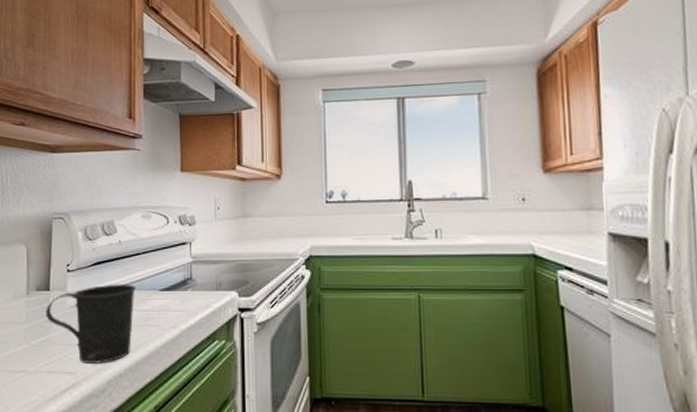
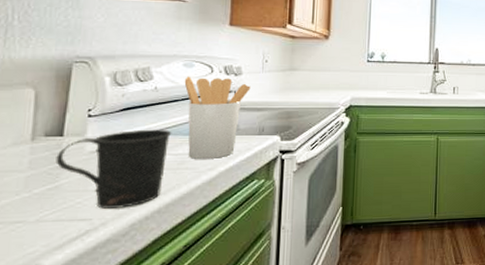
utensil holder: none [144,228,205,316] -> present [184,76,251,159]

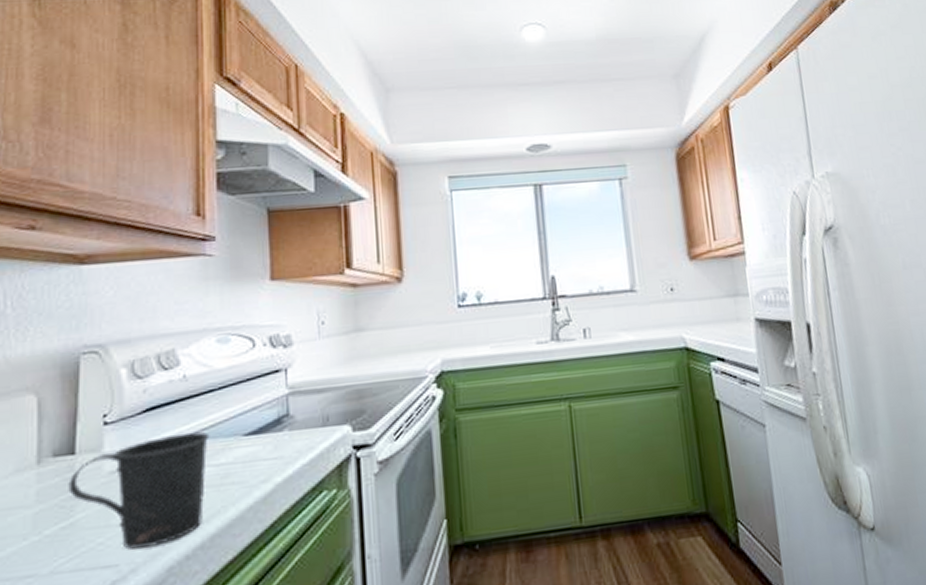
utensil holder: present [184,76,251,159] -> none [219,352,306,469]

